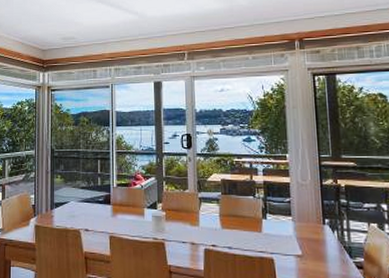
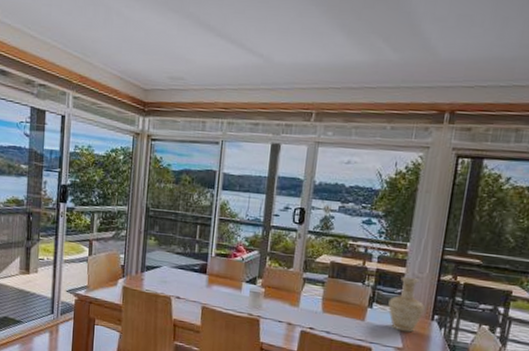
vase: none [280,186,314,239] -> present [388,277,424,333]

